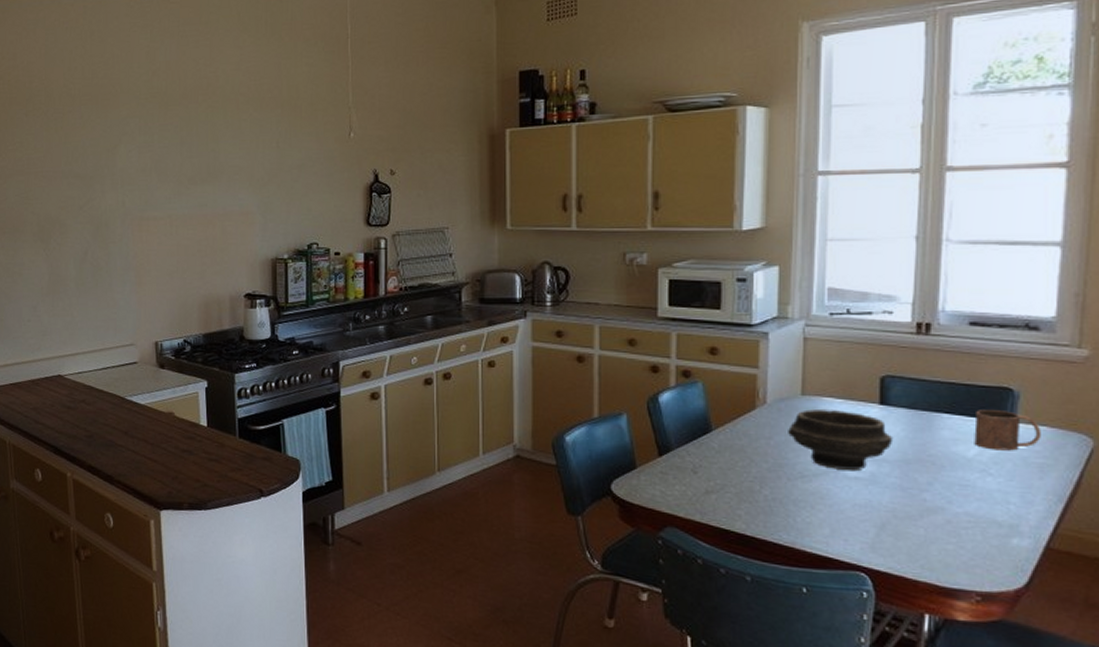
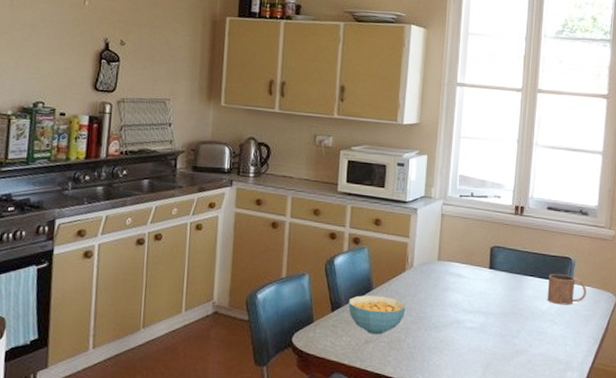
cereal bowl: none [681,437,759,484] -> present [348,295,406,335]
bowl: present [788,409,893,470] -> none [427,272,497,321]

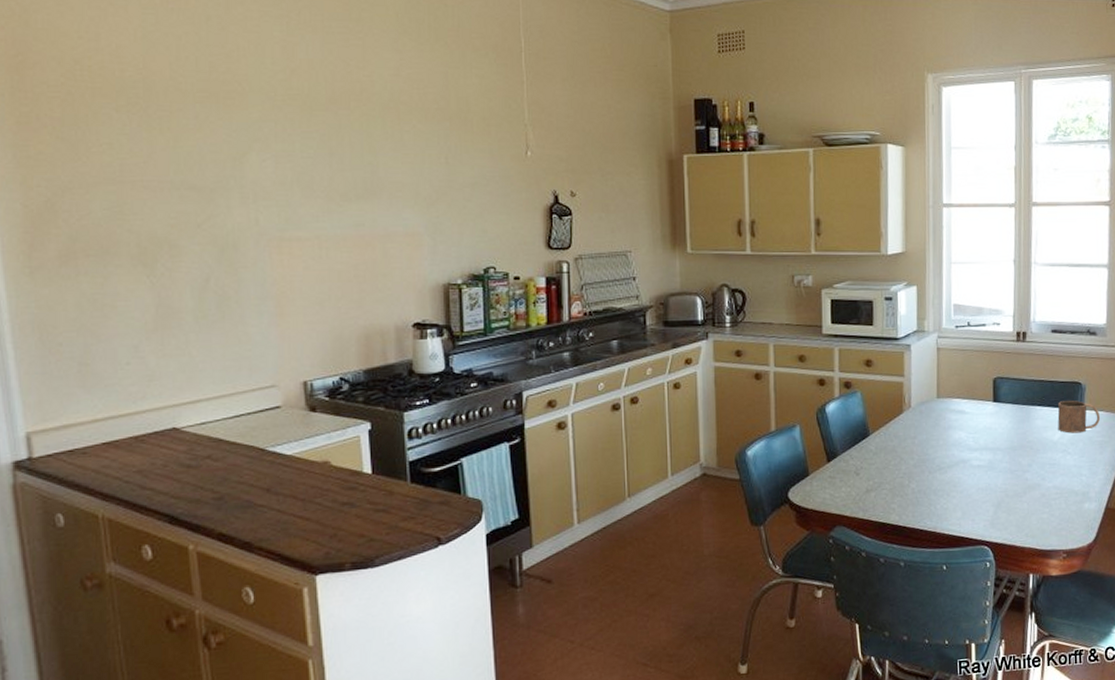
cereal bowl: present [348,295,406,335] -> none [845,441,907,482]

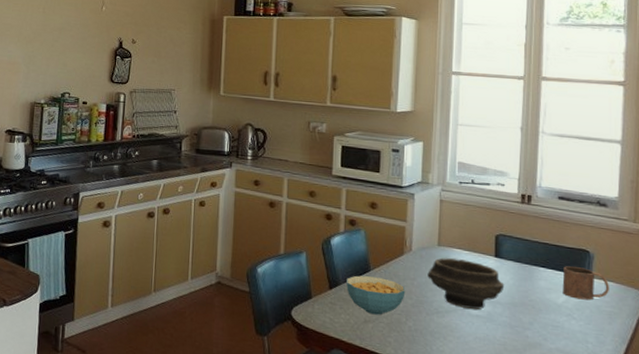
cereal bowl: none [845,441,907,482] -> present [346,275,406,315]
bowl: none [928,409,1004,460] -> present [427,257,505,310]

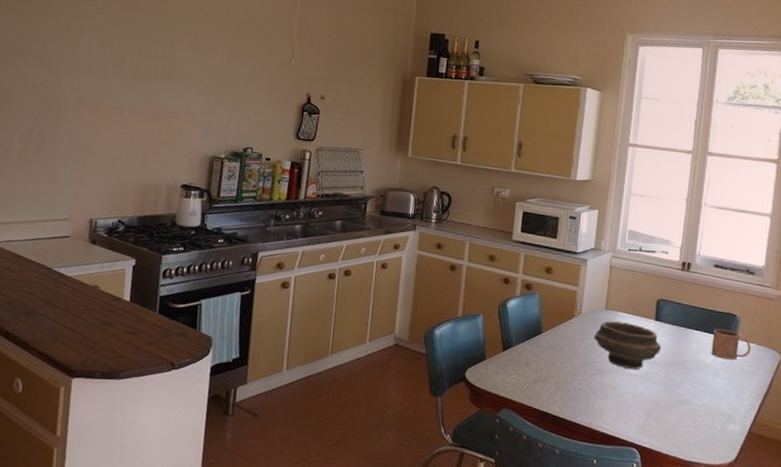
cereal bowl: present [346,275,406,315] -> none [519,337,573,376]

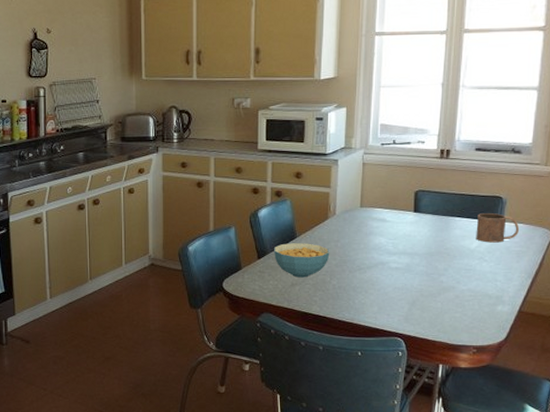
cereal bowl: none [519,337,573,376] -> present [274,243,330,278]
bowl: present [594,321,662,369] -> none [350,218,422,262]

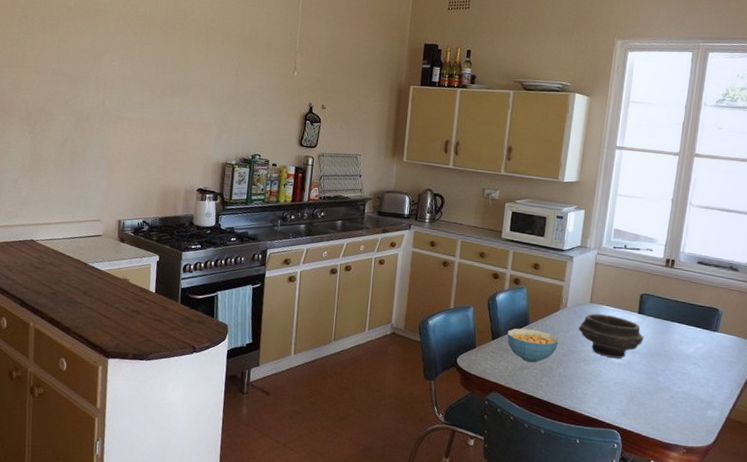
bowl: none [350,218,422,262] -> present [579,313,644,359]
mug: present [476,213,520,243] -> none [692,322,733,351]

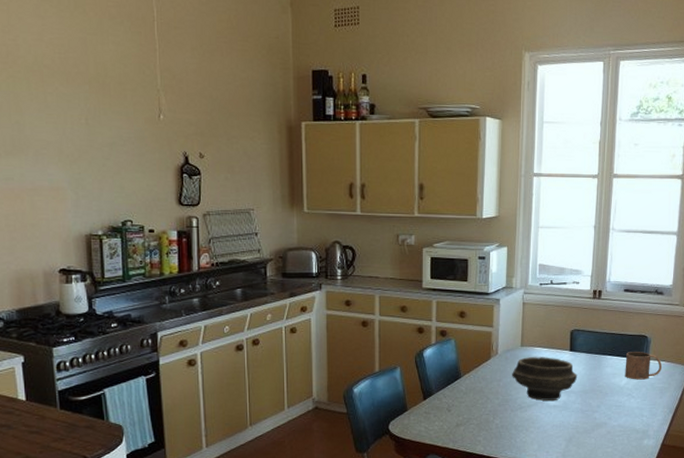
cereal bowl: present [507,328,559,363] -> none [439,383,493,418]
mug: none [692,322,733,351] -> present [625,352,663,380]

